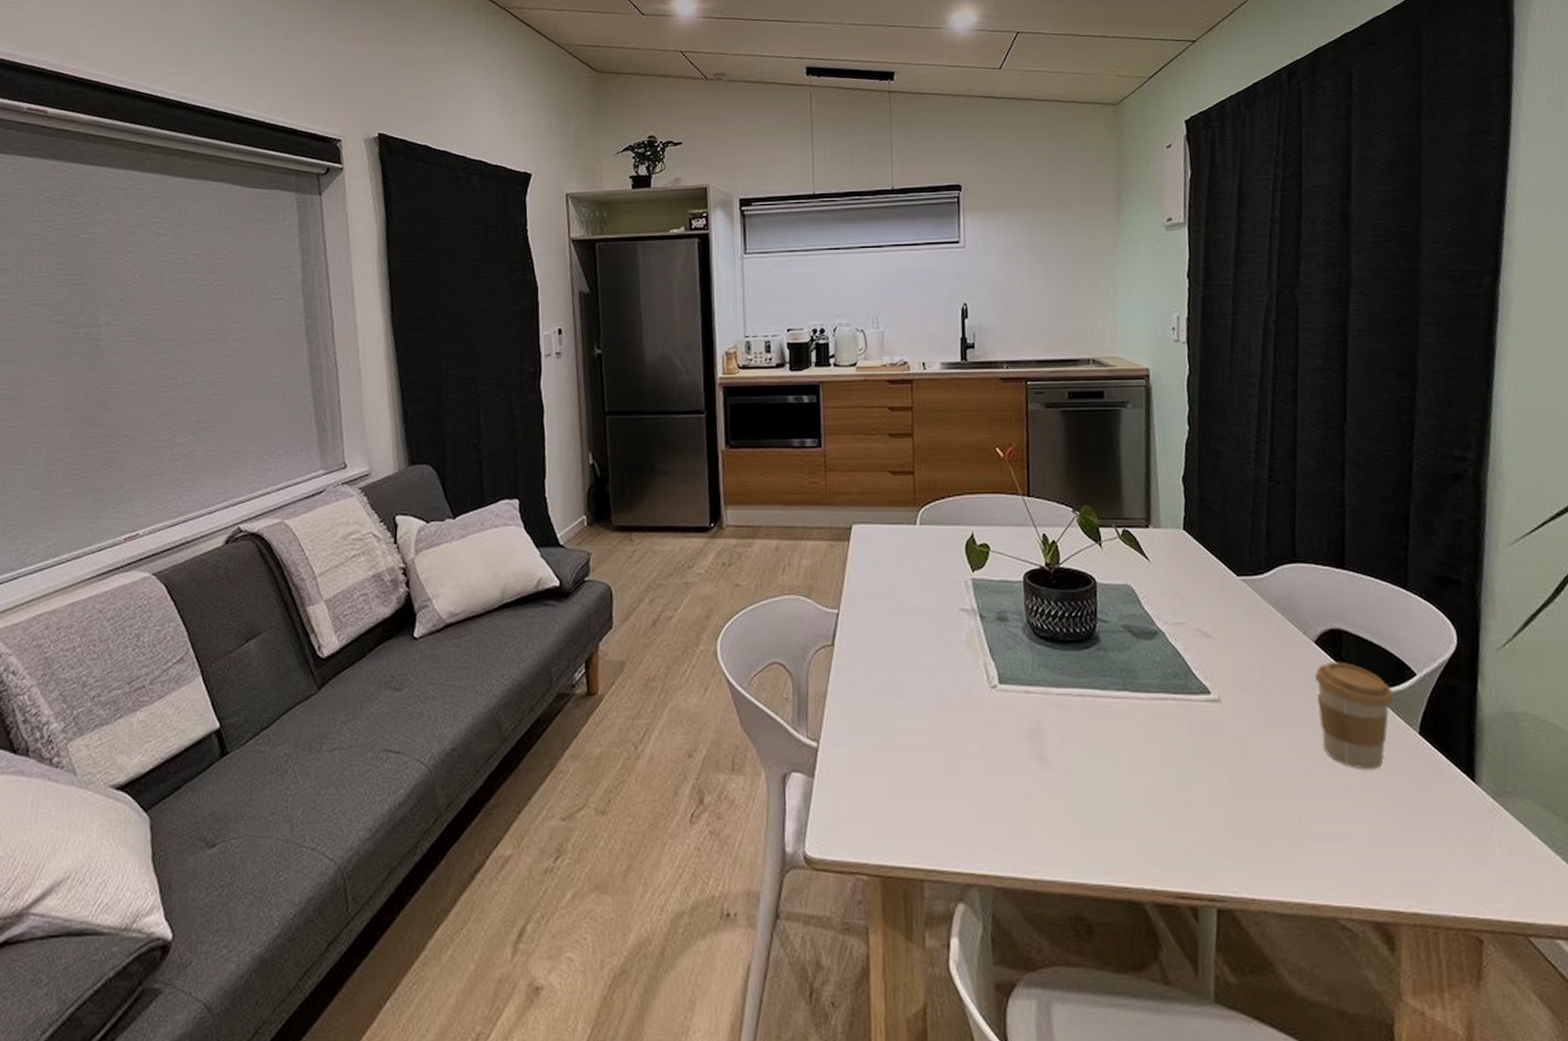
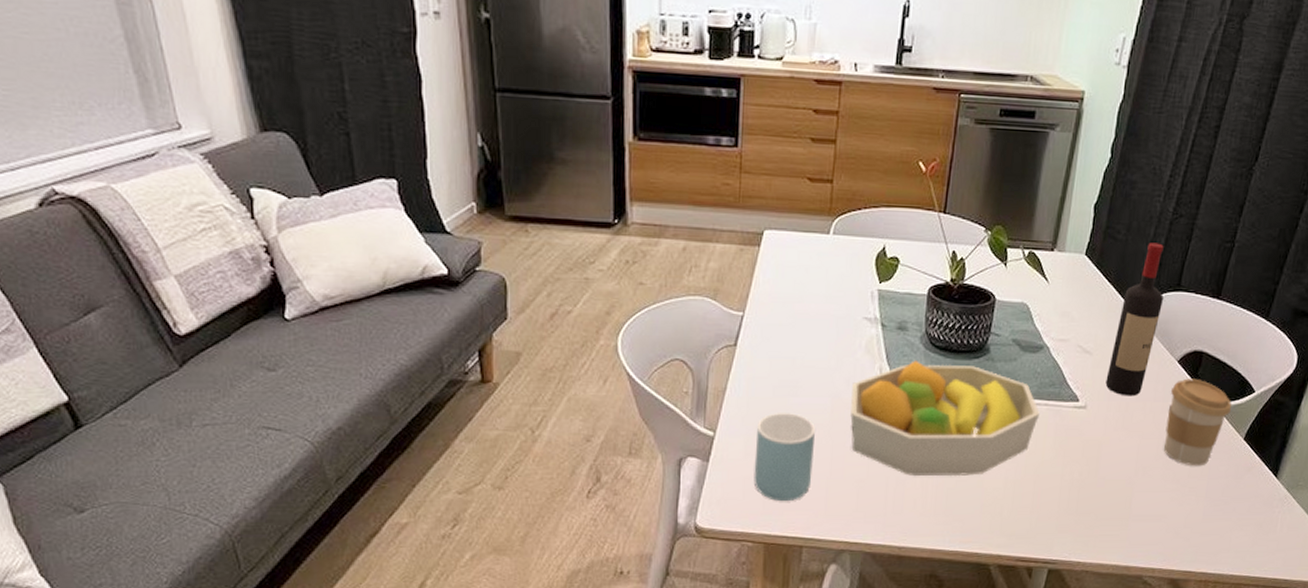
mug: none [861,718,926,824] -> present [753,413,816,502]
fruit bowl: none [957,654,1169,789] -> present [850,360,1040,476]
wine bottle: none [1235,512,1281,686] -> present [1105,242,1164,396]

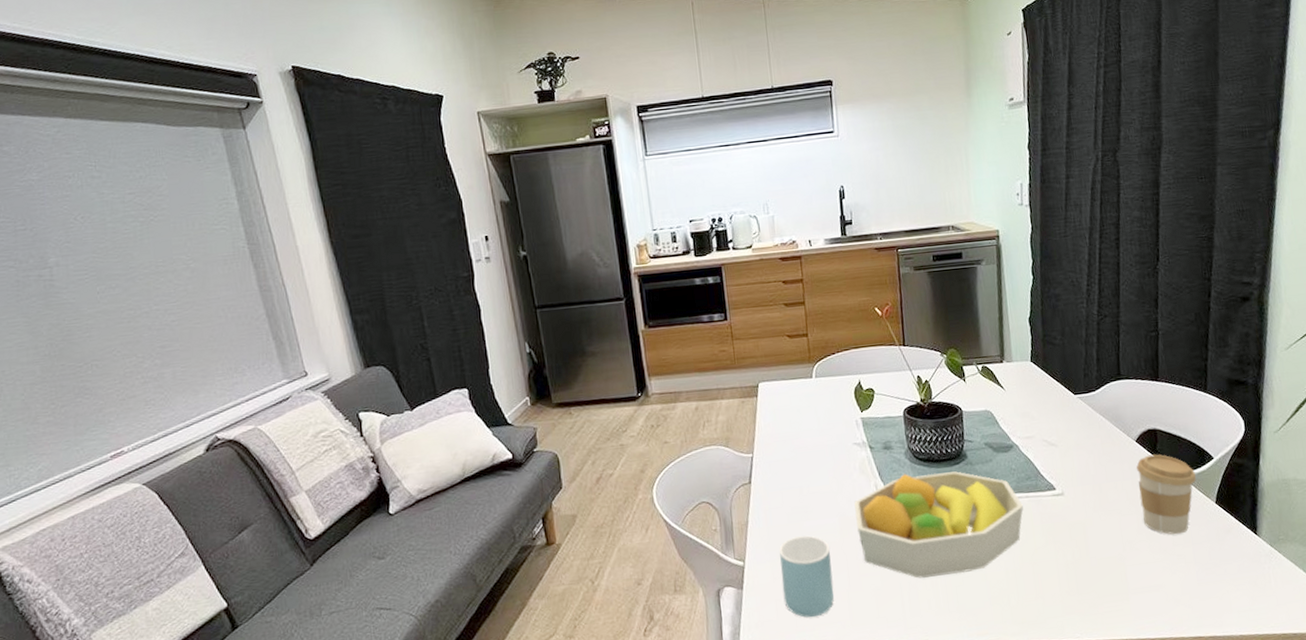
wine bottle: present [1105,242,1164,396] -> none [1073,341,1110,479]

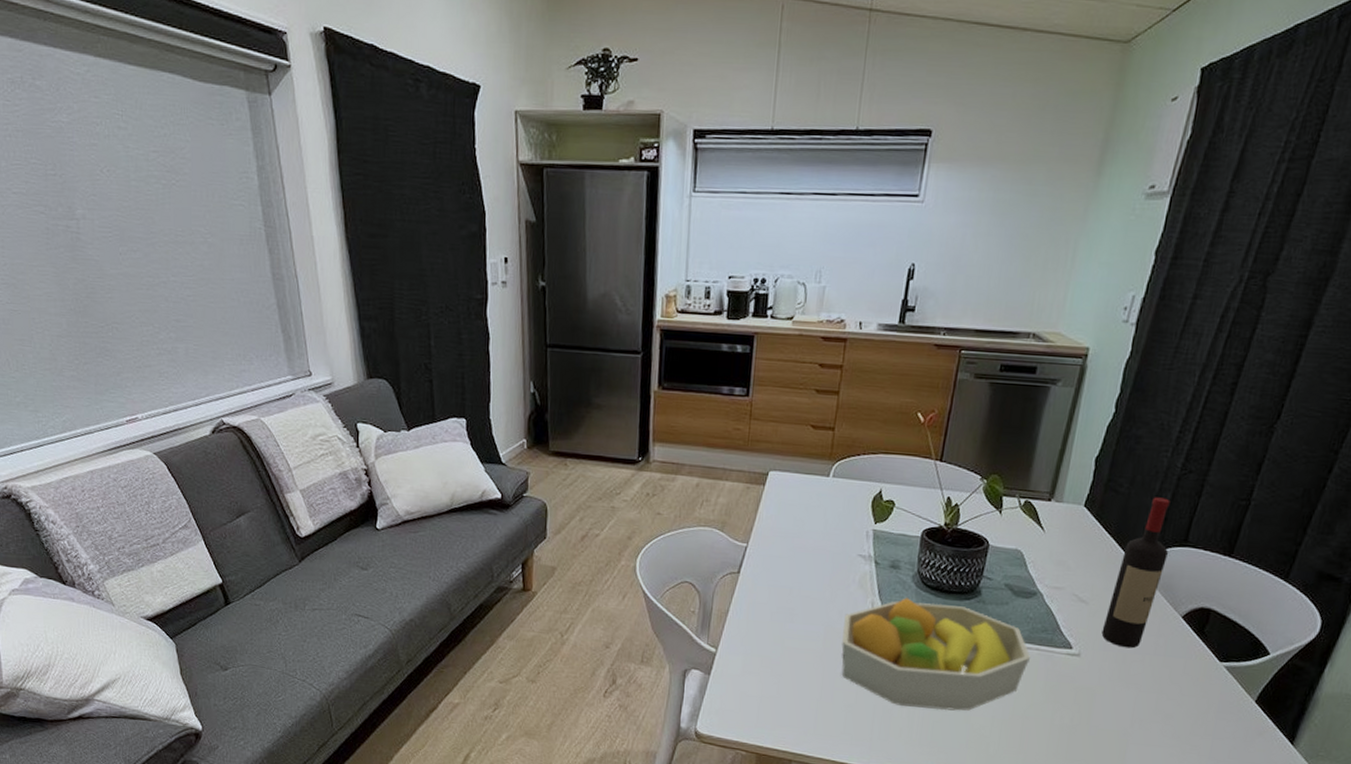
mug: present [779,535,834,618] -> none [749,636,809,718]
wine bottle: none [1073,341,1110,479] -> present [1101,497,1170,649]
coffee cup: present [1136,454,1196,535] -> none [1164,635,1242,725]

